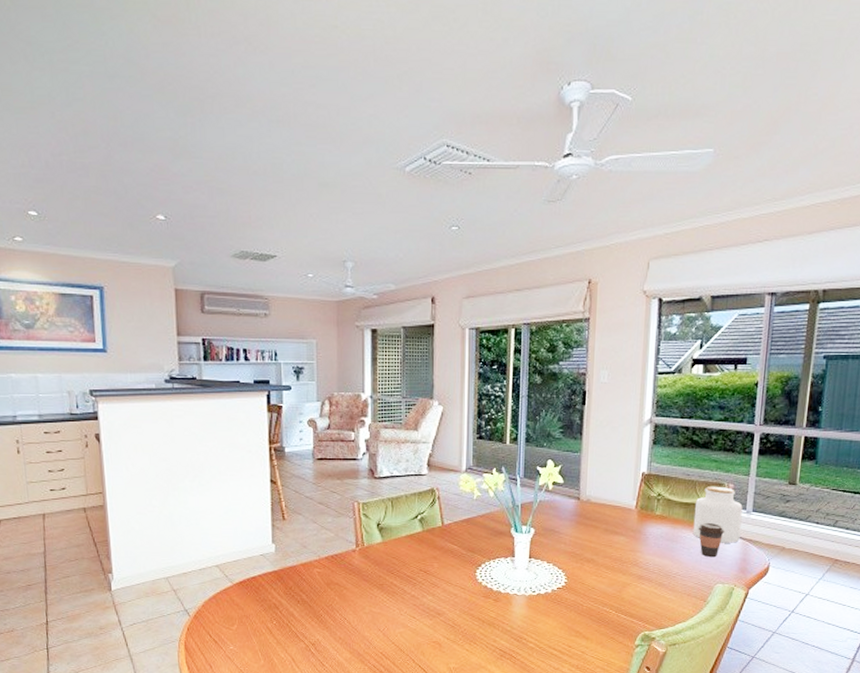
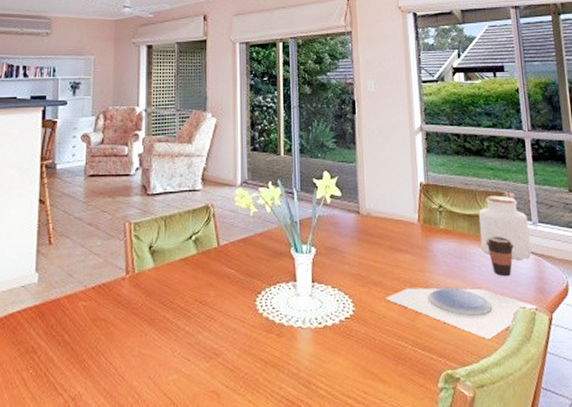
plate: none [596,565,736,608] -> present [386,287,537,339]

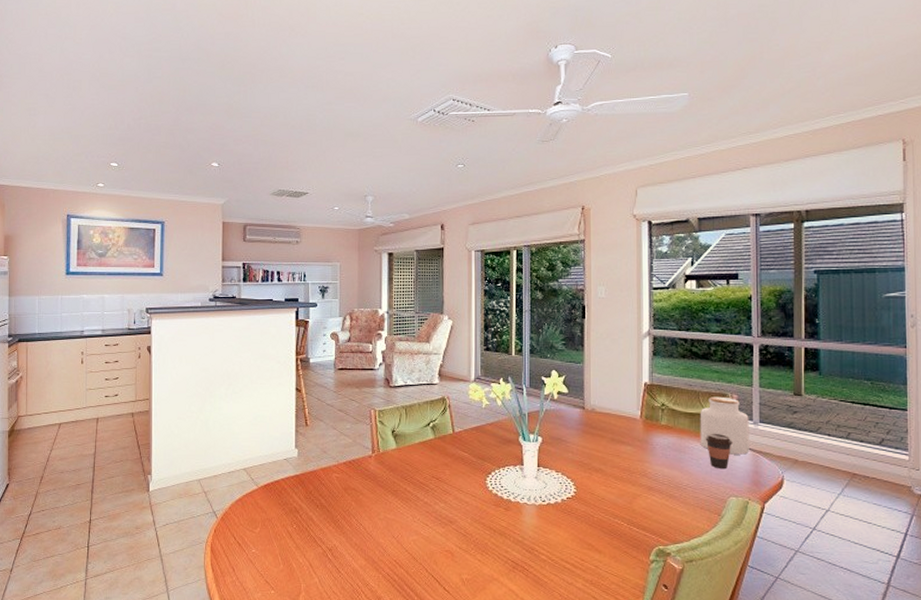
plate: present [386,287,537,339] -> none [606,475,750,522]

